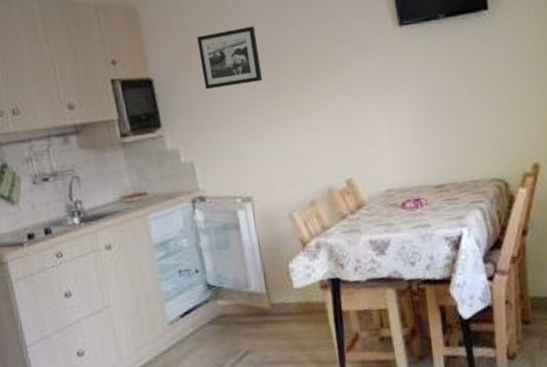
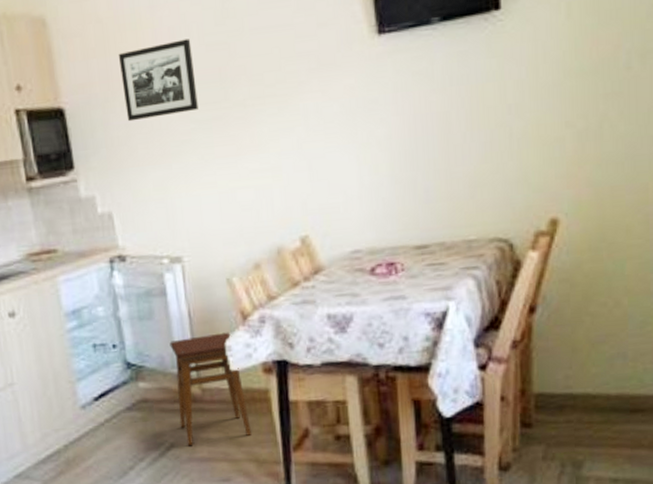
stool: none [243,257,312,352] -> present [169,332,251,446]

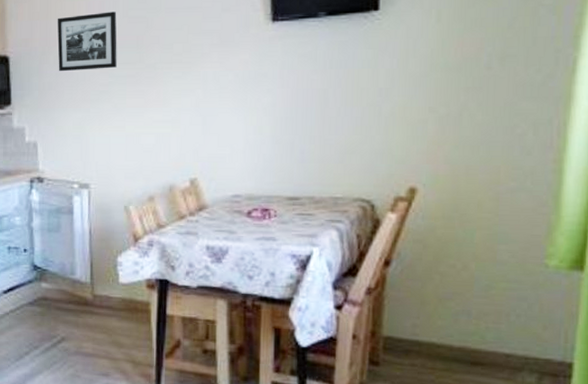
stool: present [169,332,251,446] -> none [71,250,131,342]

